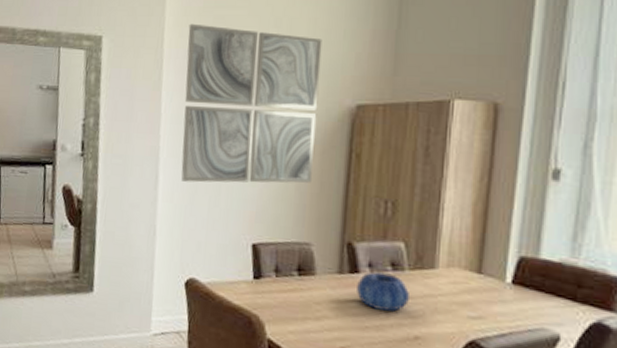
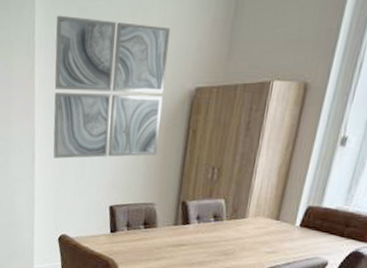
decorative bowl: present [355,271,411,312] -> none [186,223,226,251]

